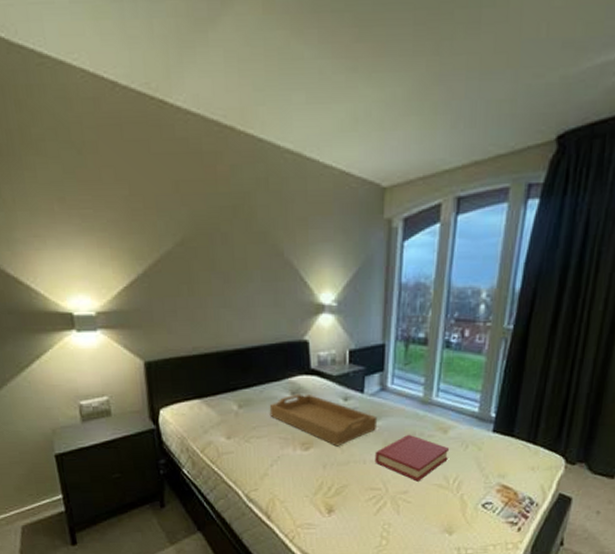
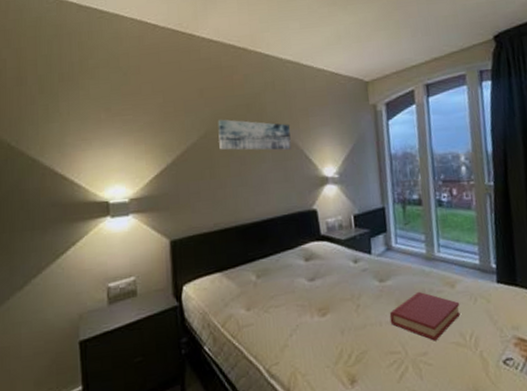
wall art: none [197,223,285,268] -> present [217,119,292,151]
serving tray: present [269,394,378,447] -> none [285,259,388,310]

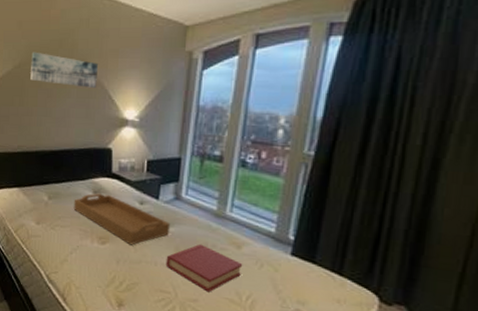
serving tray: none [285,259,388,310] -> present [73,193,171,245]

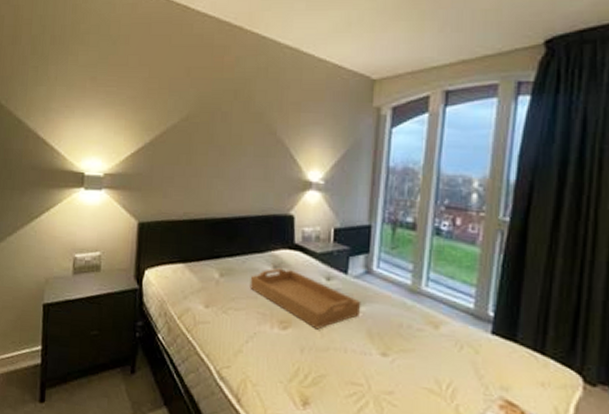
wall art: present [30,52,98,88] -> none [200,103,278,145]
hardback book: present [165,243,243,292] -> none [356,324,442,382]

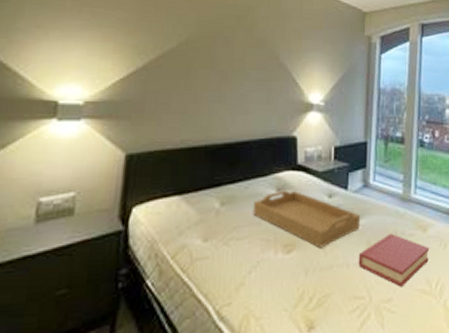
hardback book: none [356,324,442,382] -> present [358,233,430,287]

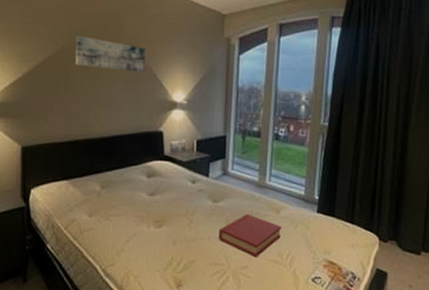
wall art: none [200,27,280,70] -> present [76,35,145,72]
serving tray: present [252,190,361,248] -> none [128,177,221,225]

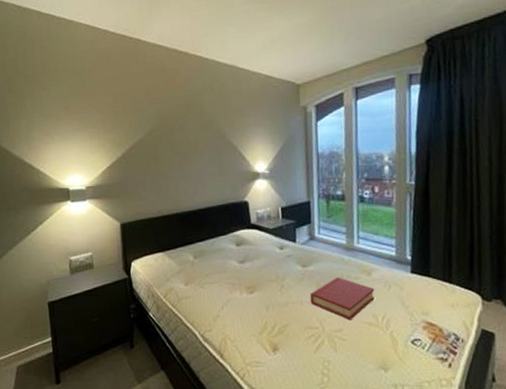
wall art: present [76,35,145,72] -> none [161,118,227,147]

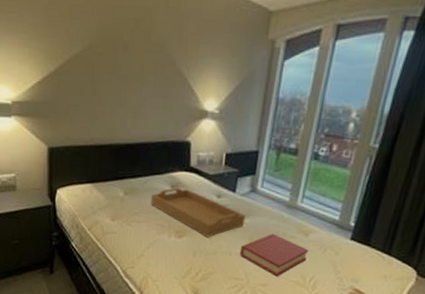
serving tray: none [219,245,310,290] -> present [150,187,246,238]

